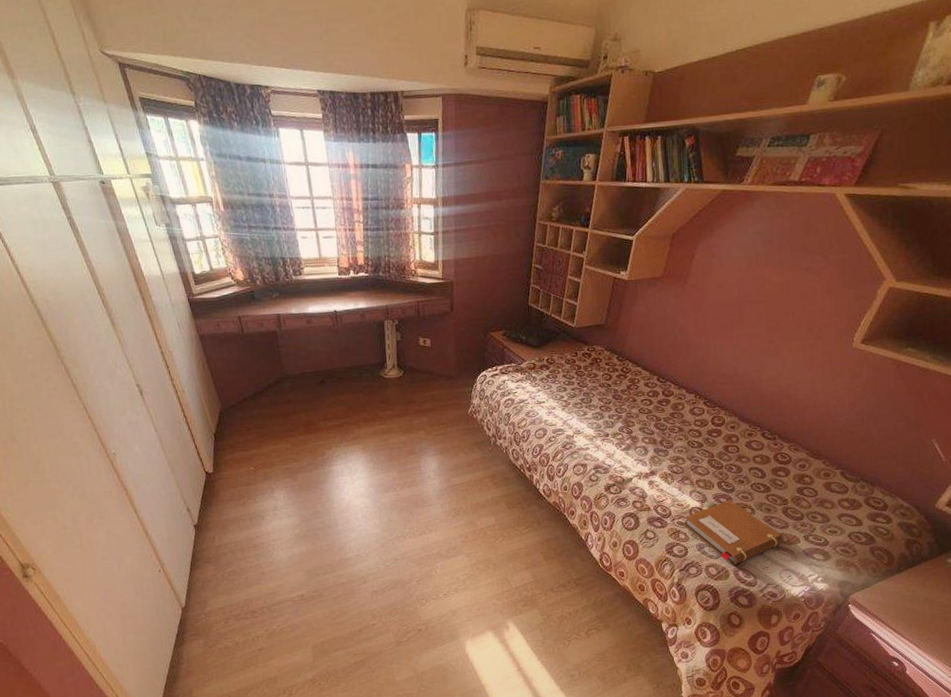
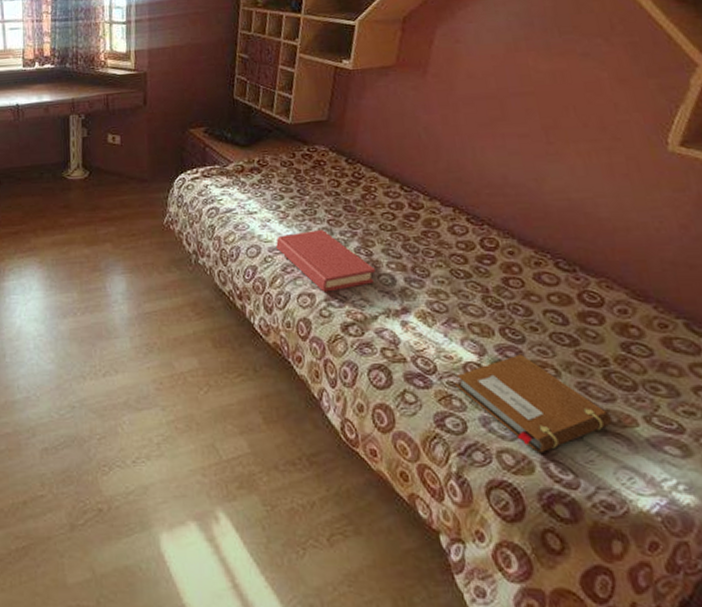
hardback book: none [559,413,633,463] -> present [276,229,375,292]

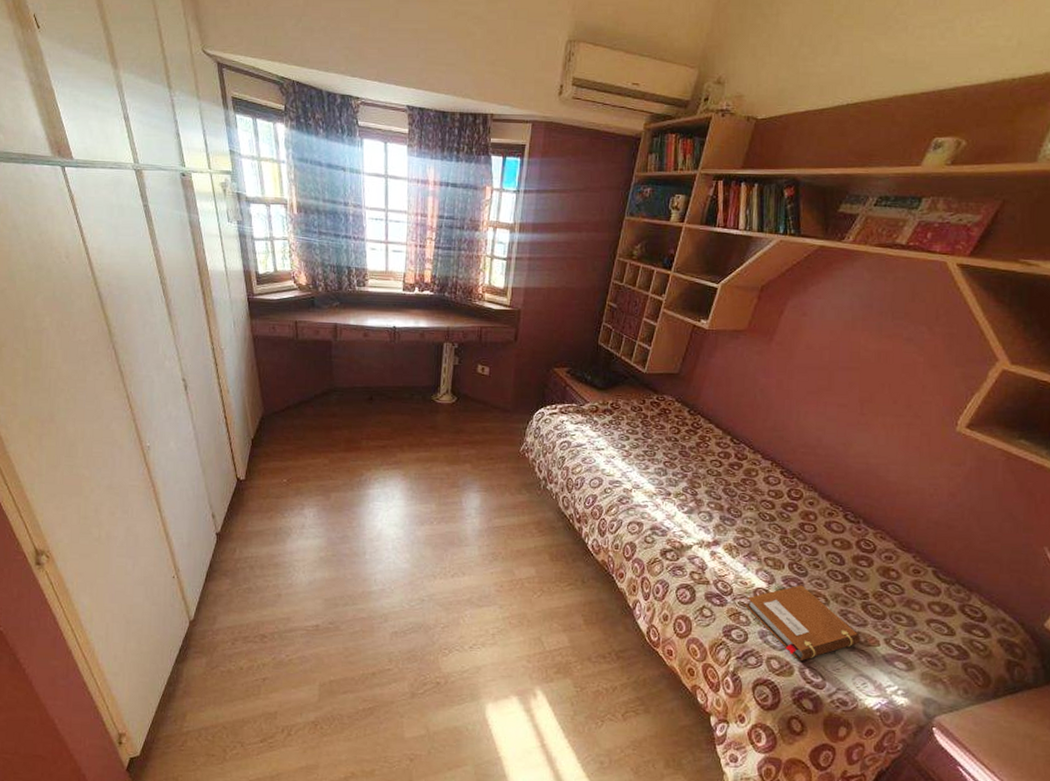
hardback book: present [276,229,375,292] -> none [616,468,697,523]

